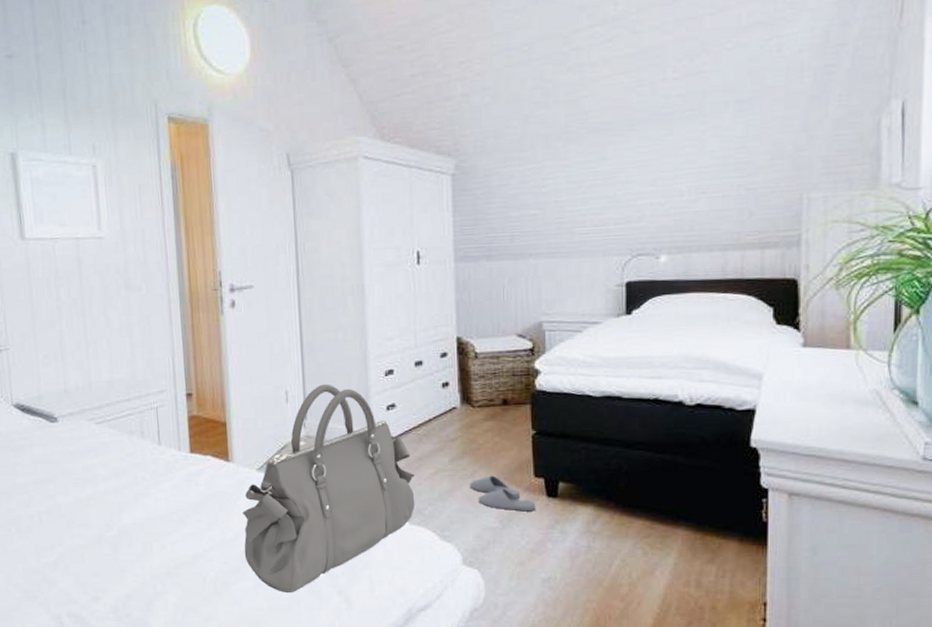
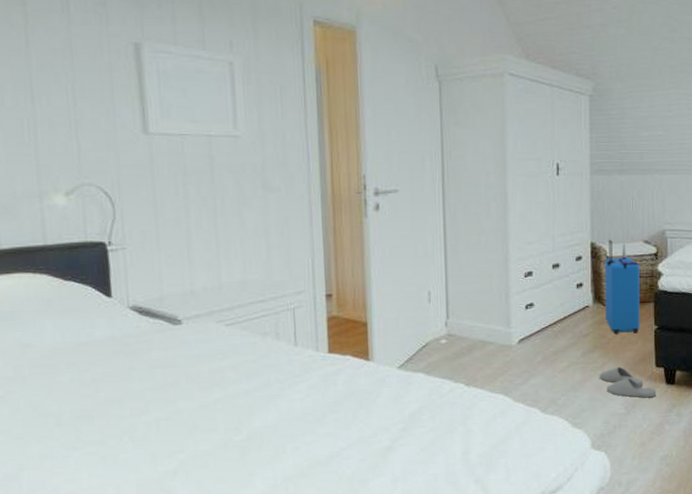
shoulder bag: present [242,384,416,594] -> none [382,284,551,486]
suitcase: none [473,333,515,439] -> present [605,239,640,334]

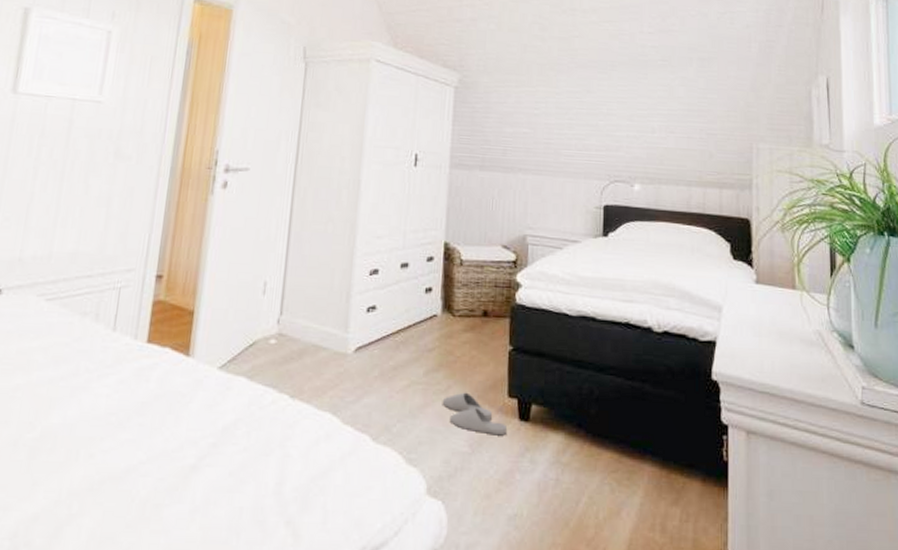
suitcase: present [605,239,640,334] -> none [454,240,496,353]

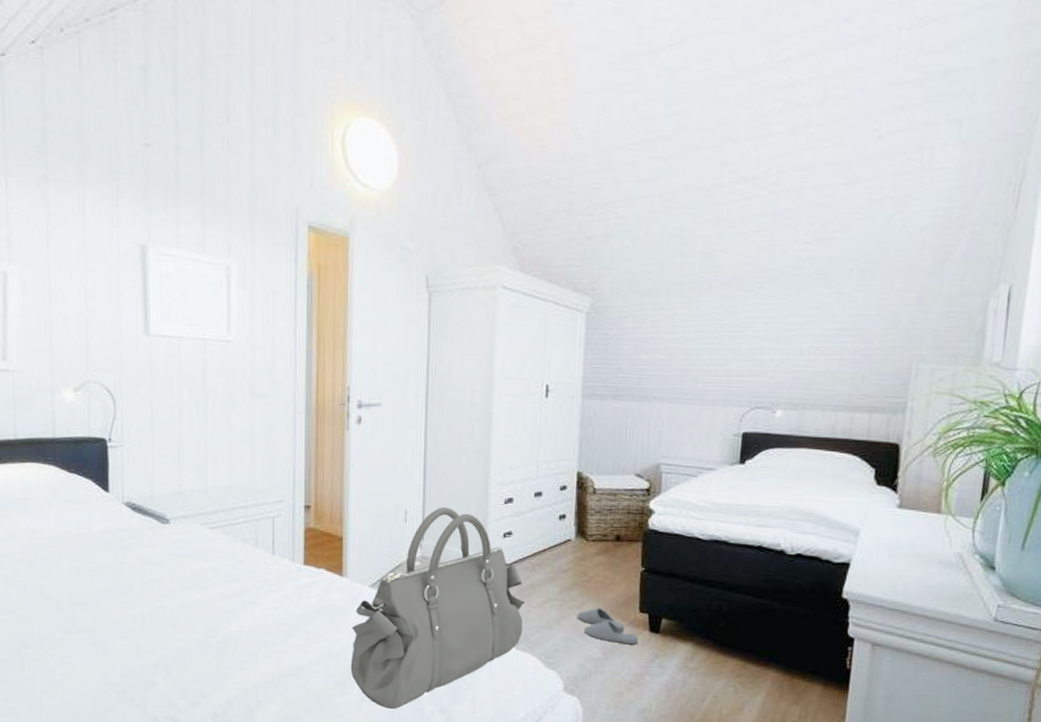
shoulder bag: none [185,278,388,522] -> present [350,506,526,710]

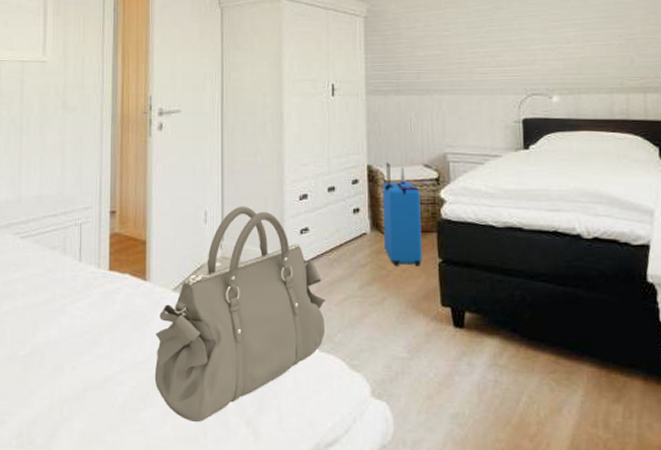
slippers: present [577,607,638,645] -> none [378,303,442,342]
suitcase: none [588,470,629,574] -> present [383,162,422,266]

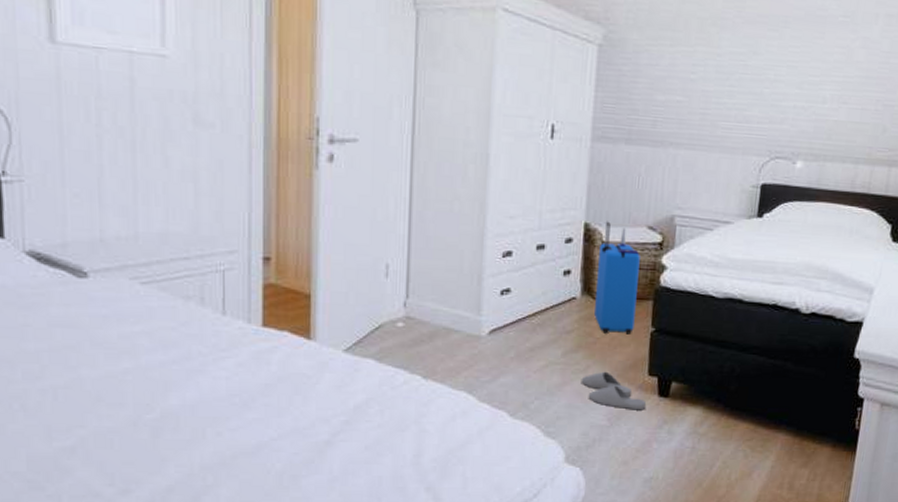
shoulder bag: present [154,206,326,423] -> none [320,260,525,489]
slippers: none [378,303,442,342] -> present [581,371,646,410]

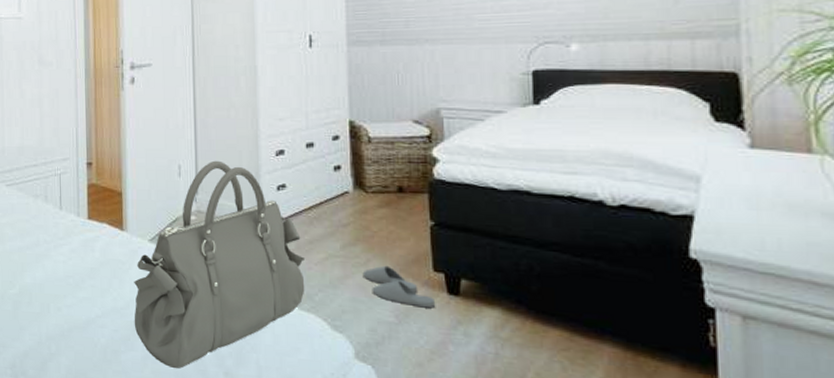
shoulder bag: none [320,260,525,489] -> present [134,160,306,369]
suitcase: present [594,221,640,335] -> none [367,118,412,228]

